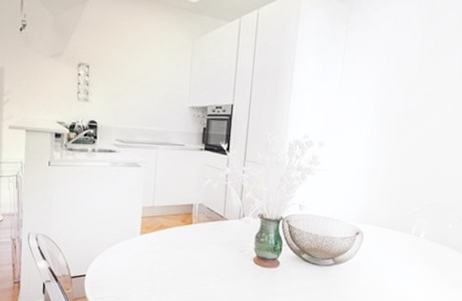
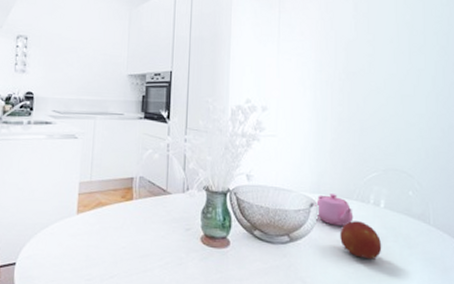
teapot: none [359,224,395,253] -> present [315,194,354,226]
fruit: none [380,248,417,282] -> present [340,221,382,260]

